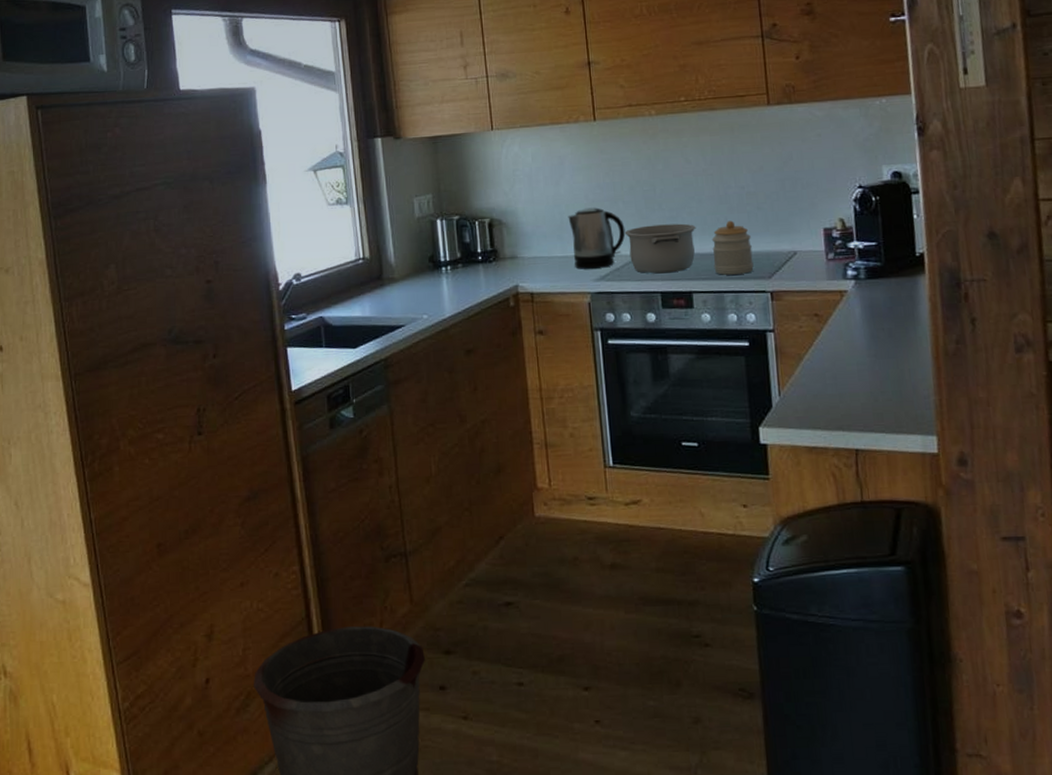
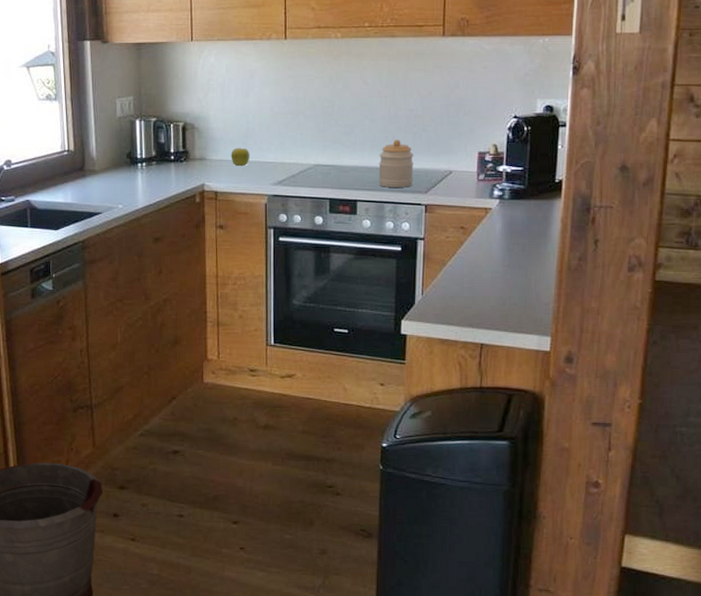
fruit: none [545,242,567,263] -> present [231,148,250,167]
kettle: present [568,207,626,269] -> none [253,119,304,174]
cooking pot: present [624,223,696,274] -> none [302,138,367,182]

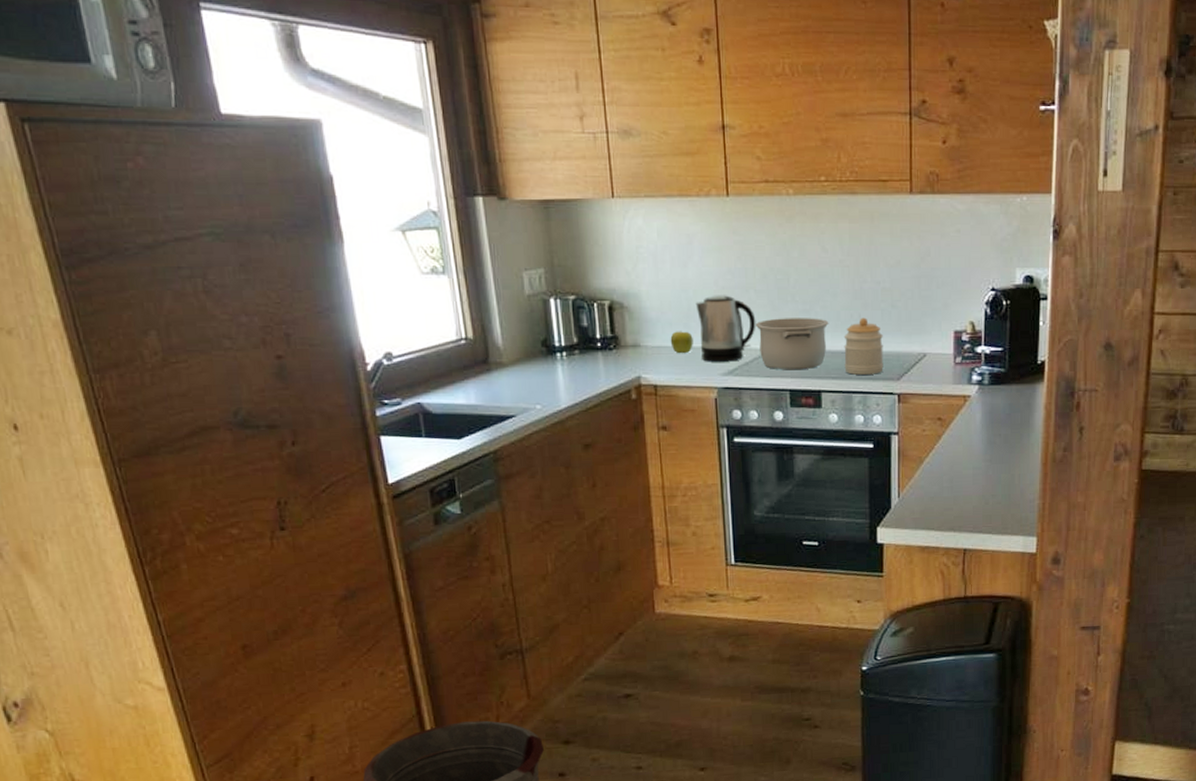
kettle: none [253,119,304,174] -> present [695,295,756,362]
cooking pot: none [302,138,367,182] -> present [755,318,829,370]

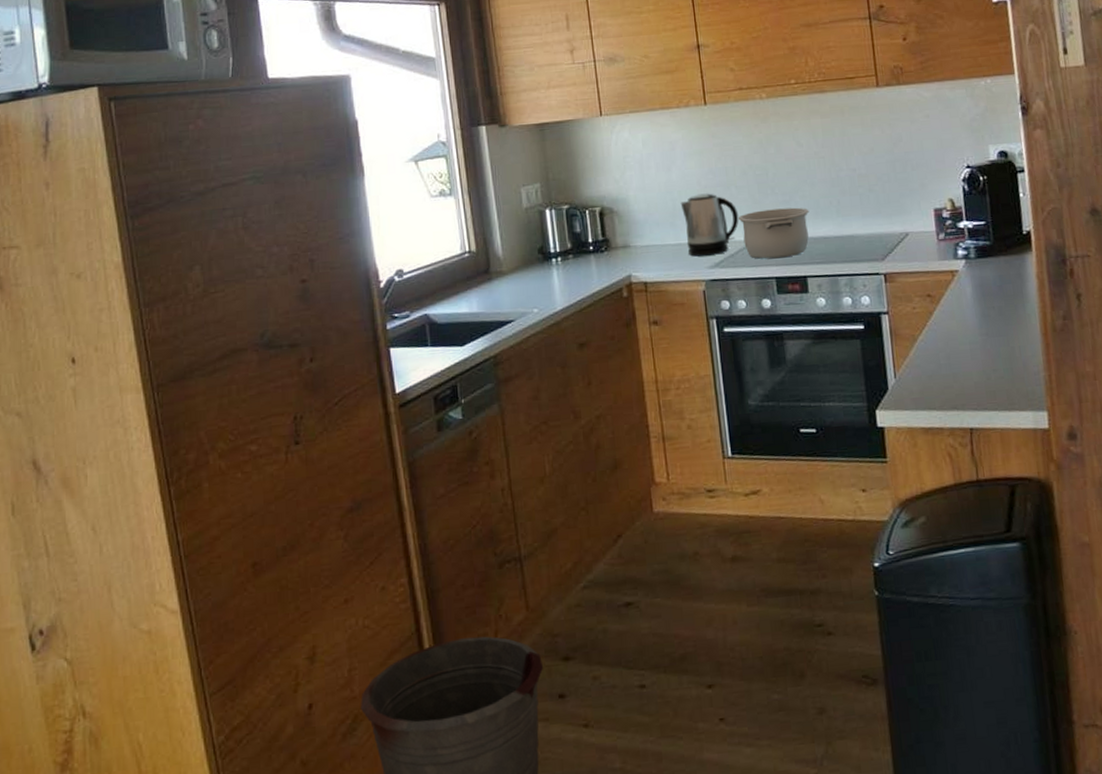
fruit: present [670,331,693,354] -> none [658,229,680,251]
jar: present [843,317,884,375] -> none [824,203,867,258]

